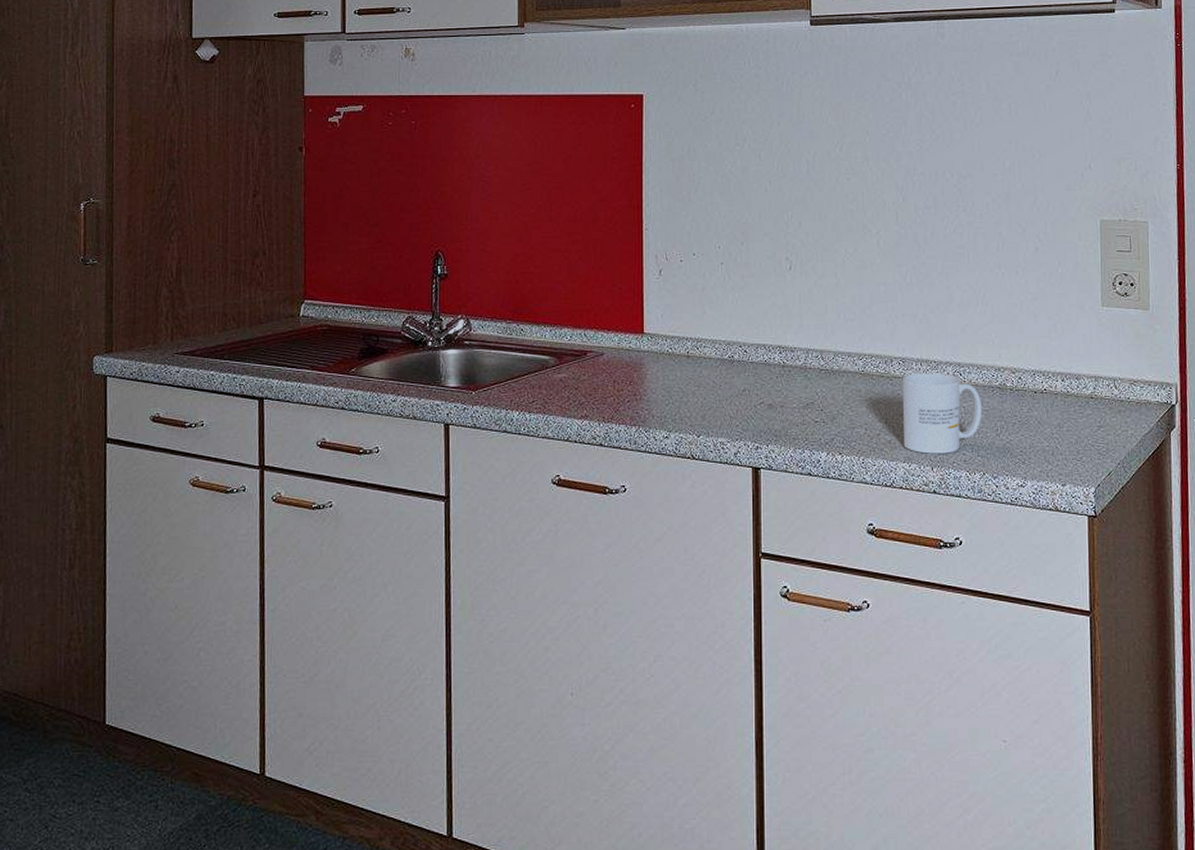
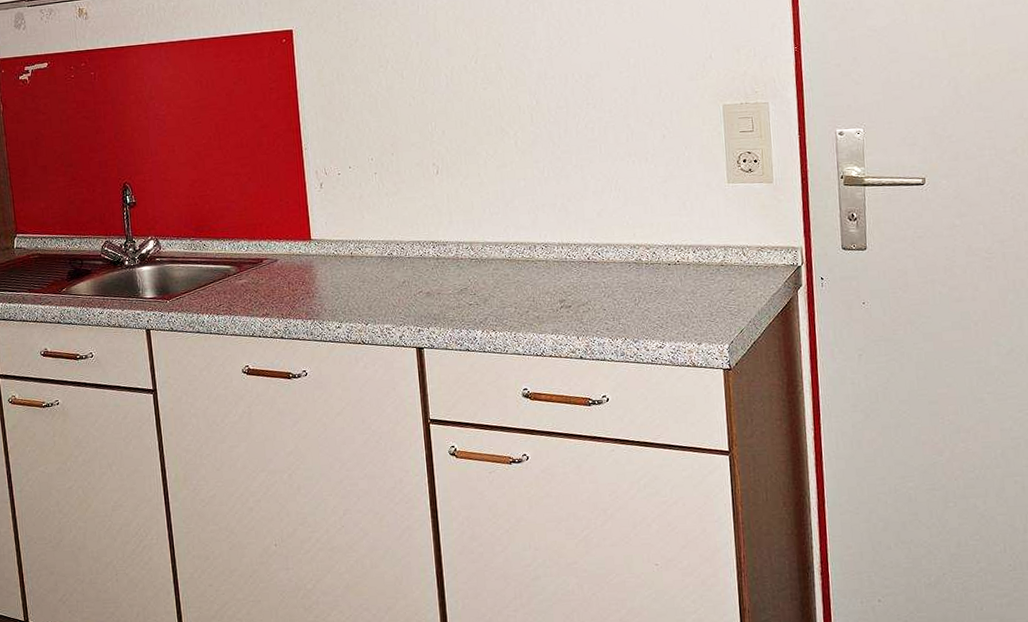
mug: present [902,373,983,454] -> none [545,254,621,325]

